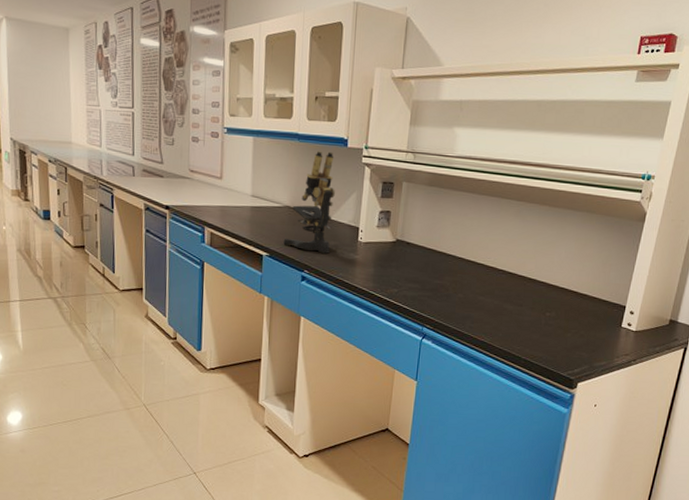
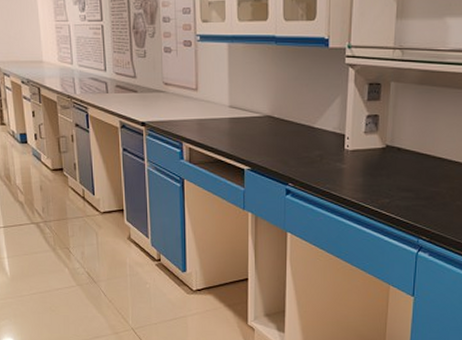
microscope: present [283,151,335,254] -> none [265,54,317,164]

